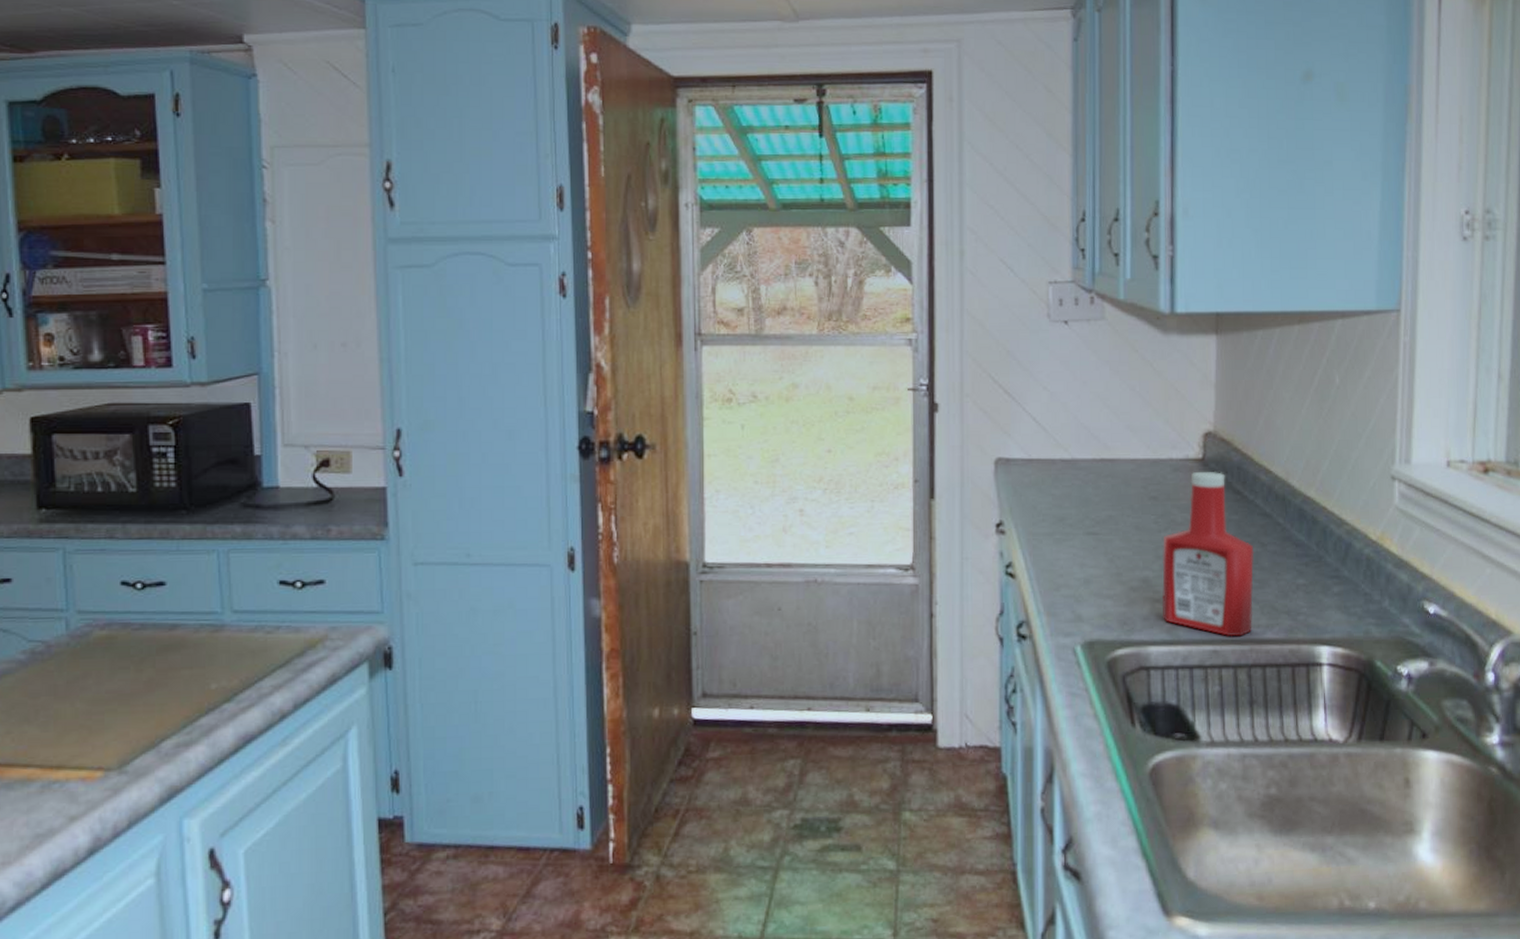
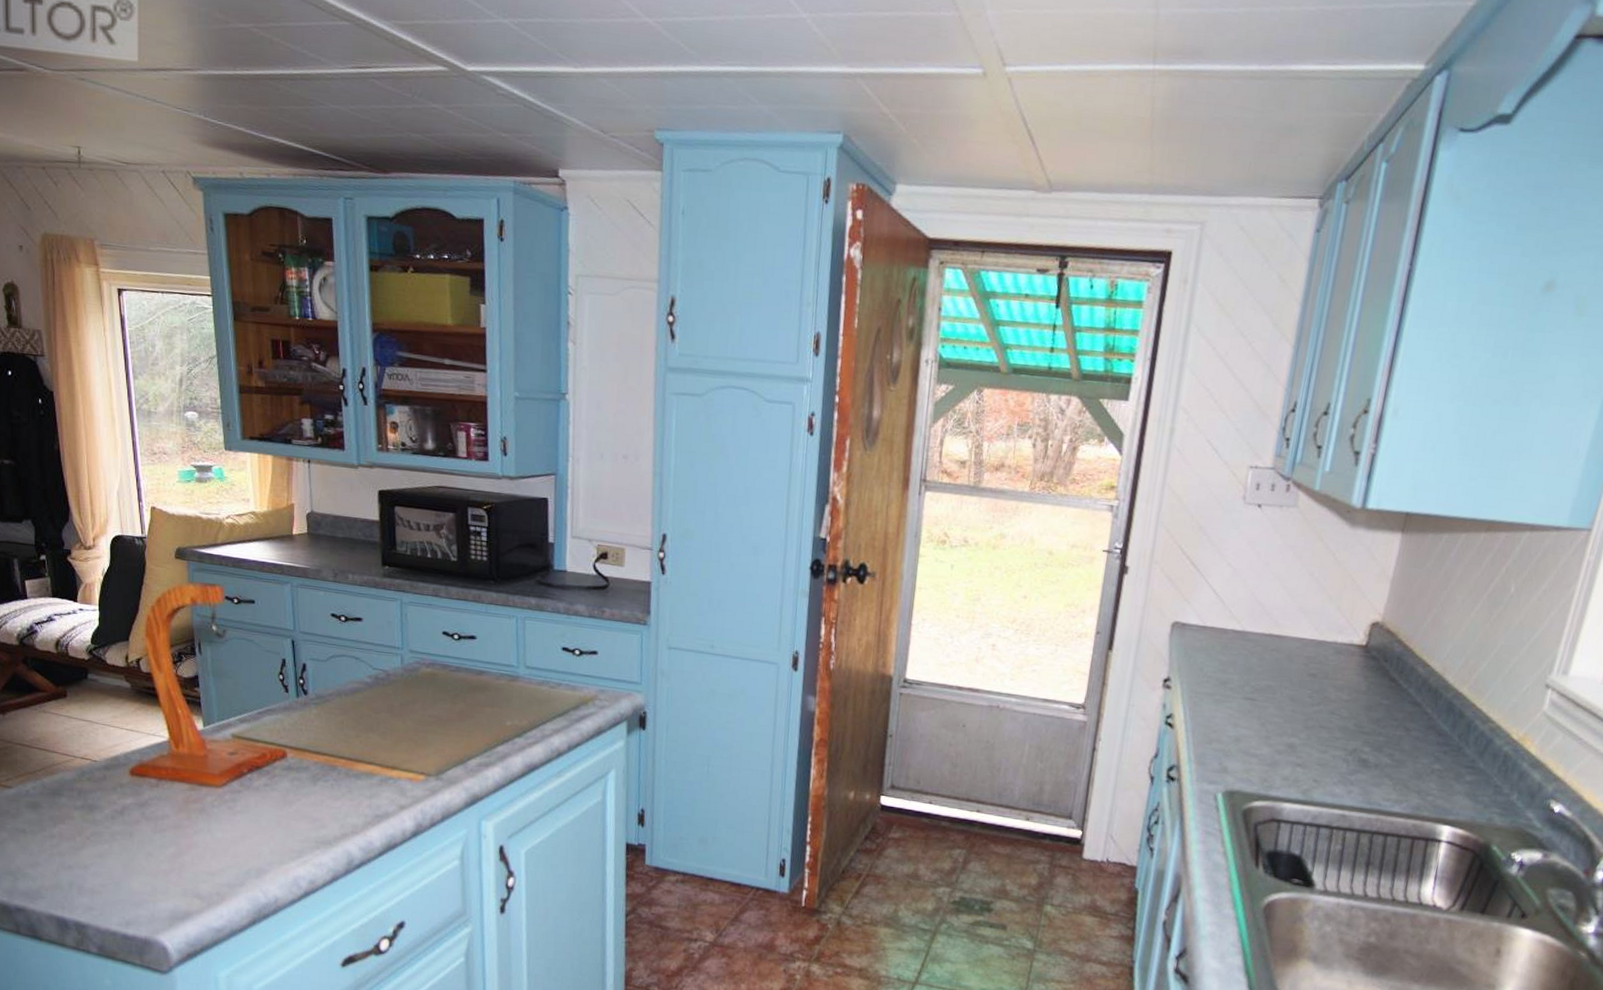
ketchup bottle: present [1161,471,1254,637] -> none [1301,656,1398,806]

